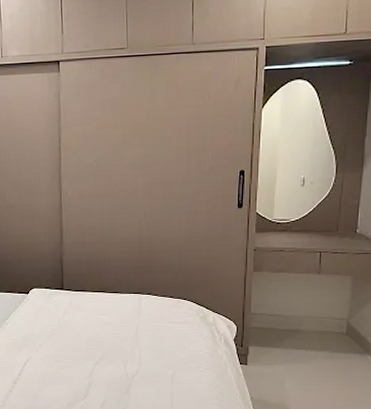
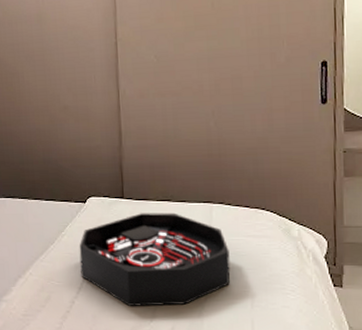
tray: none [21,302,155,385] -> present [79,212,231,306]

